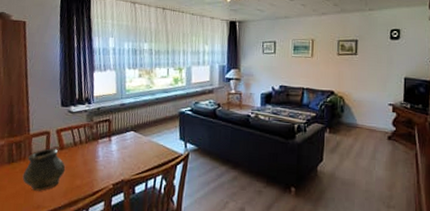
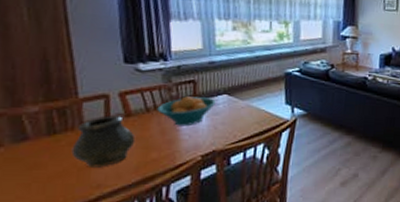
fruit bowl: none [82,133,125,158] -> present [157,96,216,127]

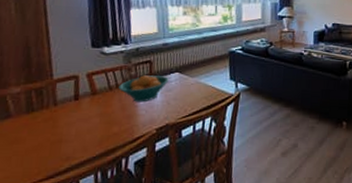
vase: present [71,115,136,167] -> none [46,94,100,141]

